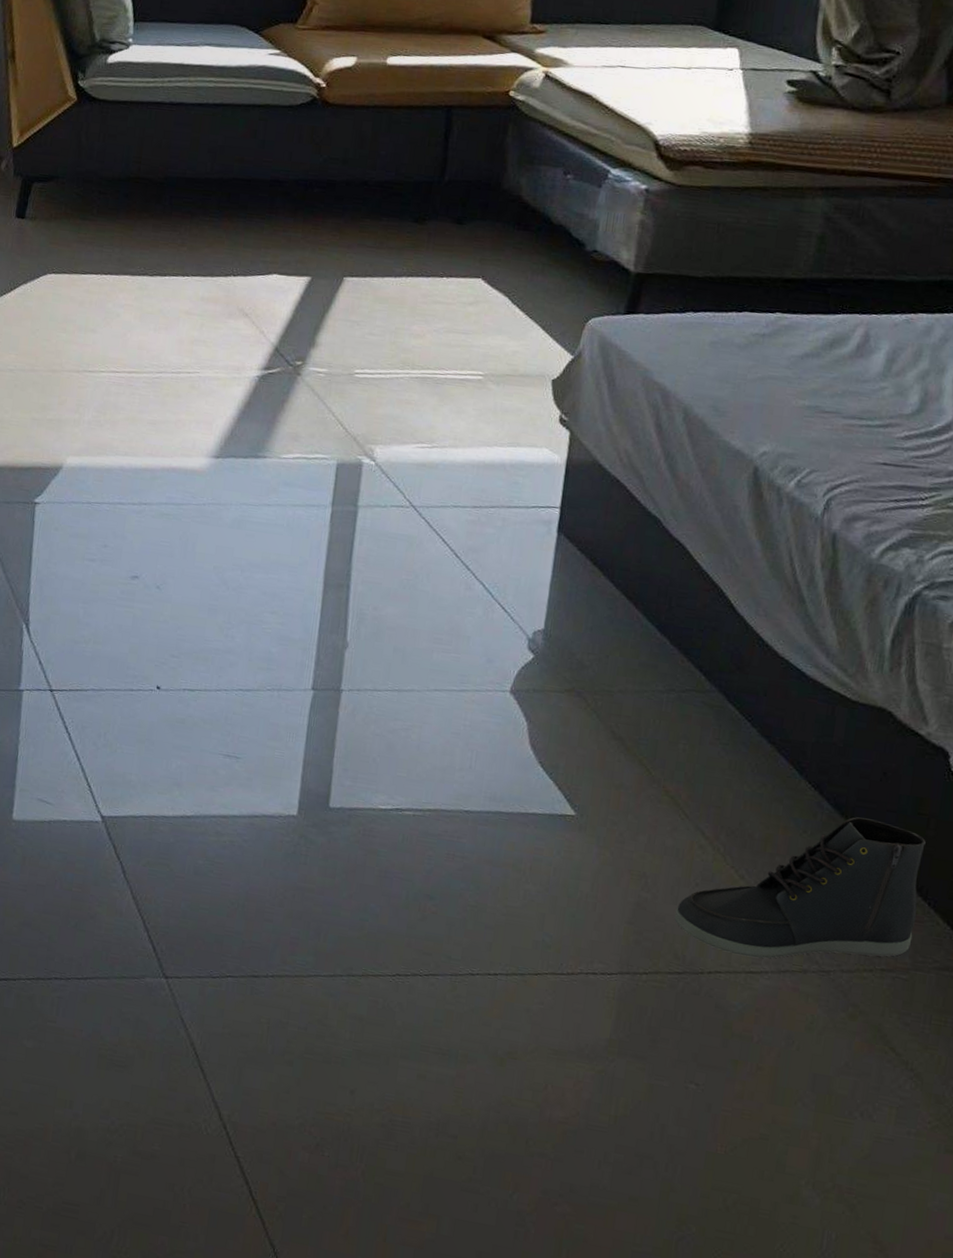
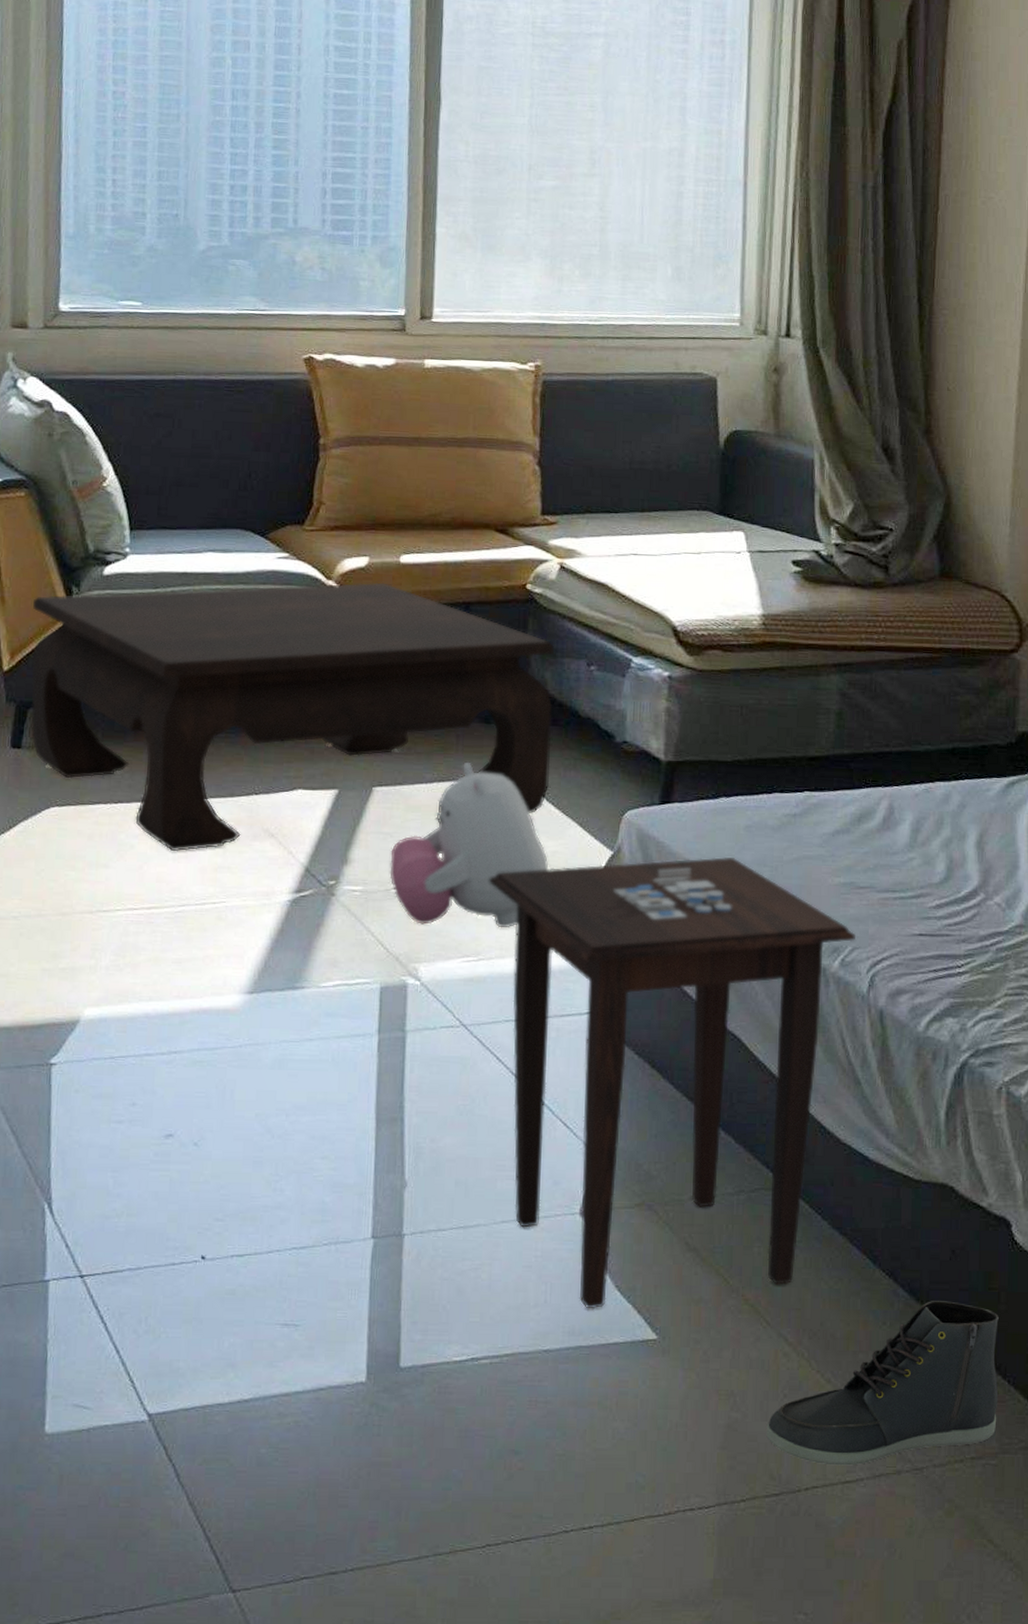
coffee table: none [34,79,533,323] -> present [30,582,555,852]
plush toy: none [353,260,509,421] -> present [389,763,549,929]
side table: none [448,366,815,783] -> present [489,857,855,1309]

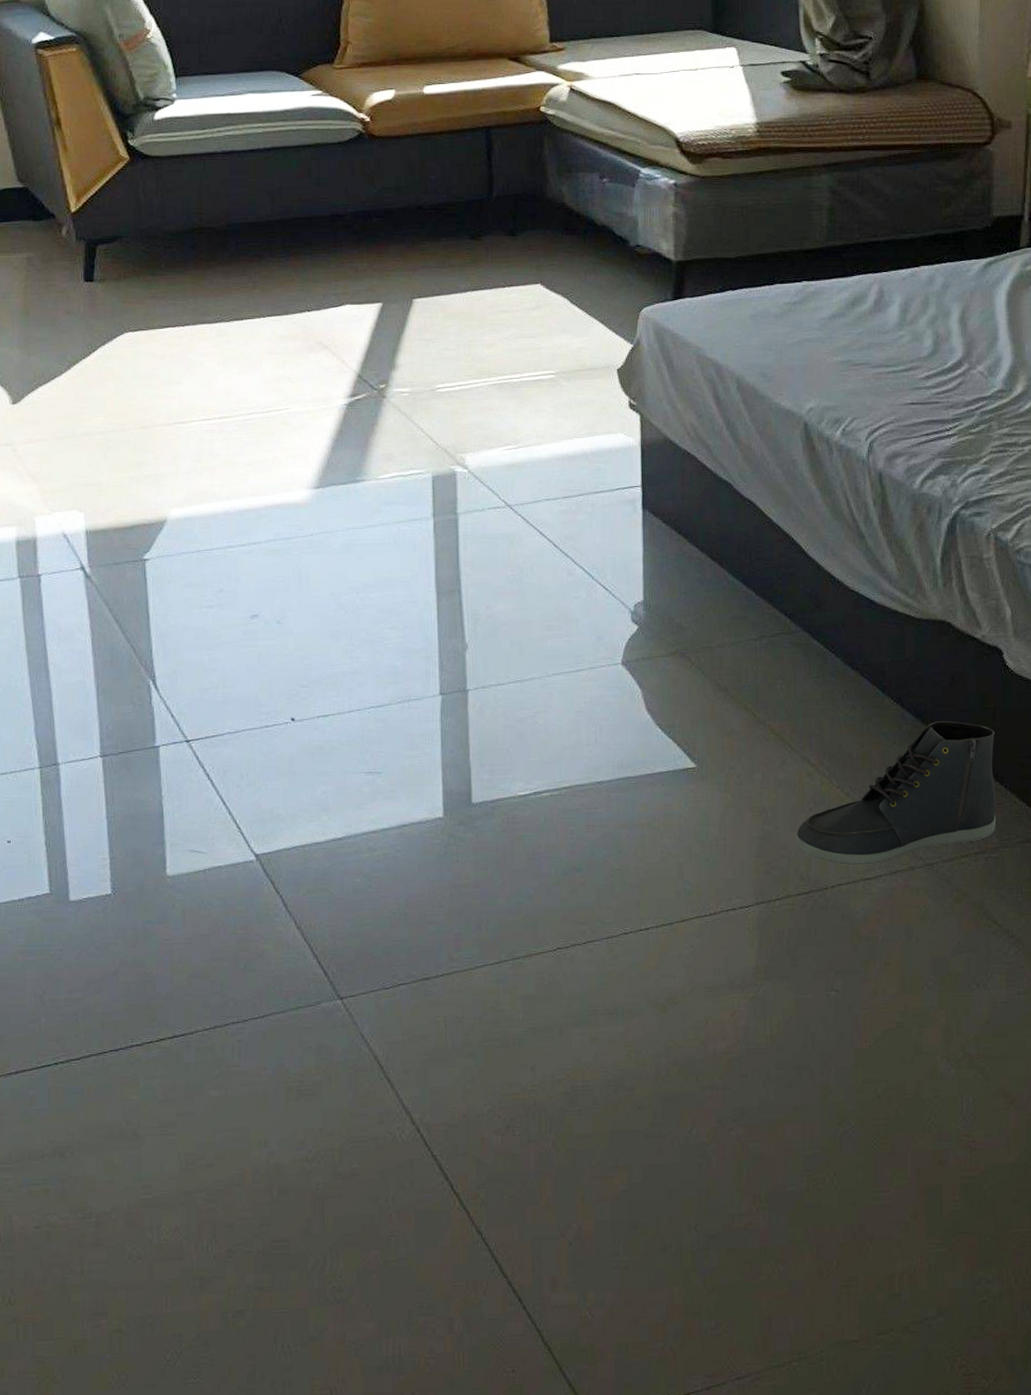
coffee table: present [30,582,555,852] -> none [93,113,571,367]
plush toy: present [389,763,549,929] -> none [433,272,576,419]
side table: present [489,857,855,1309] -> none [523,344,854,745]

